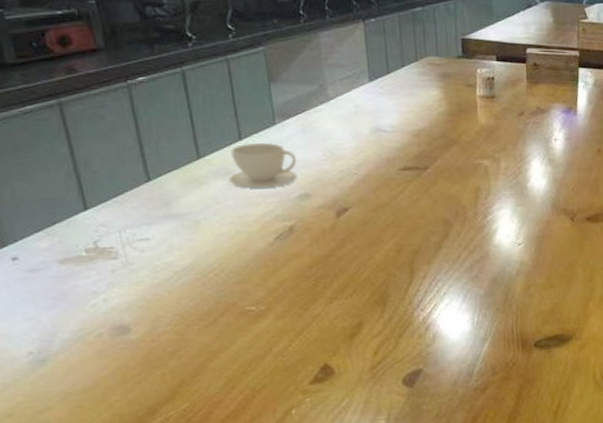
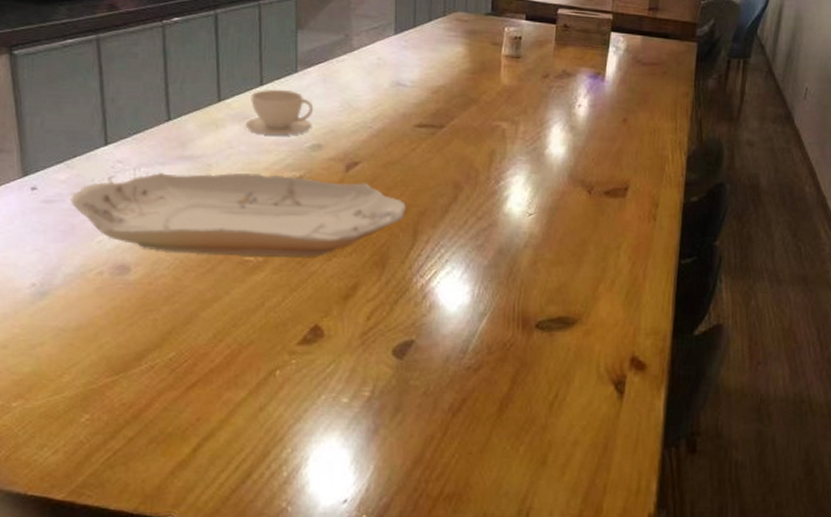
food tray: none [56,225,401,310] -> present [70,173,407,257]

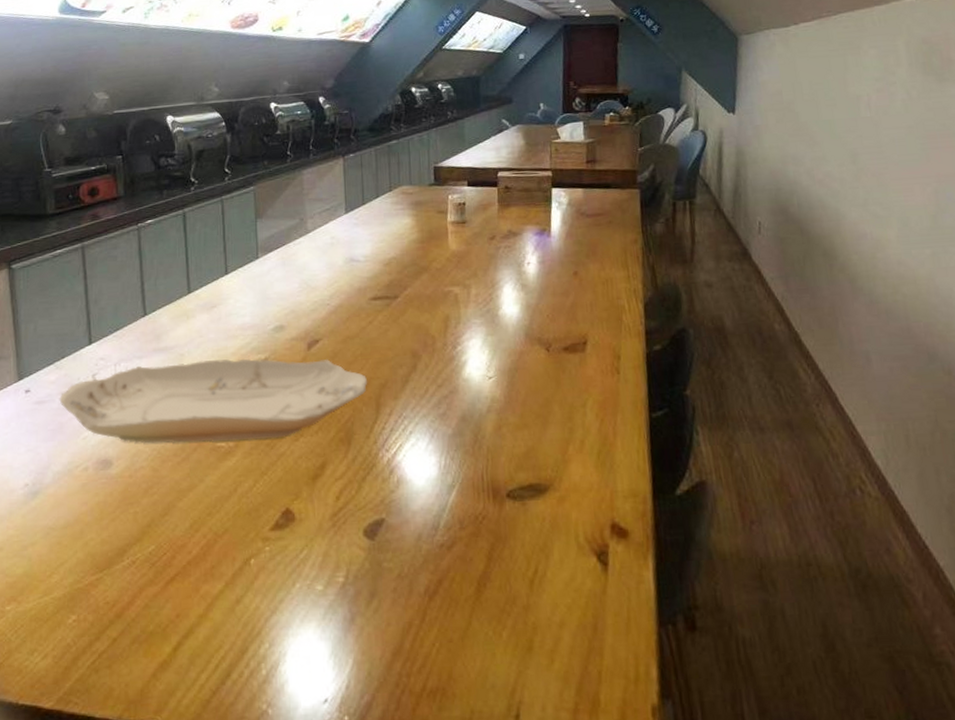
teacup: present [245,89,314,136] -> none [213,275,275,321]

